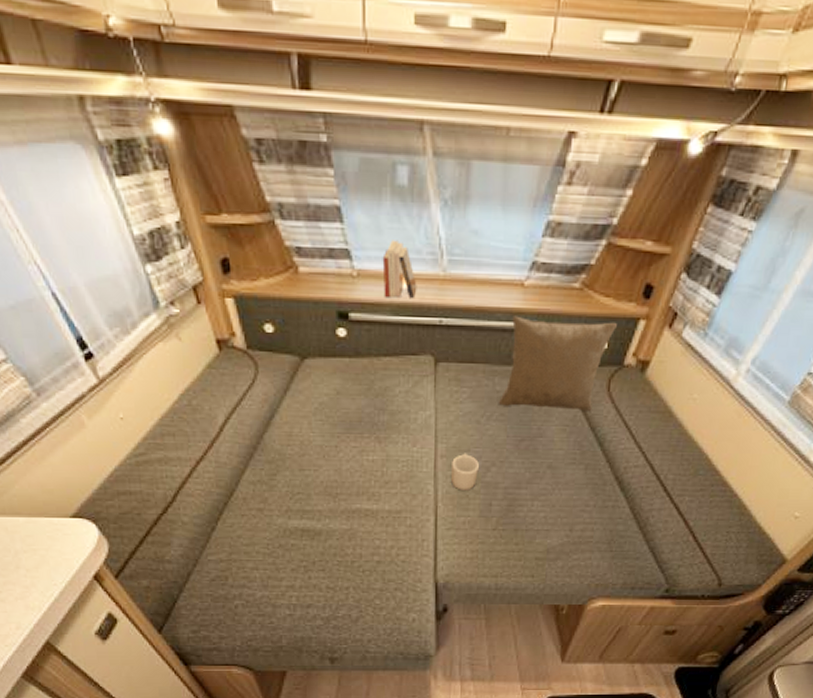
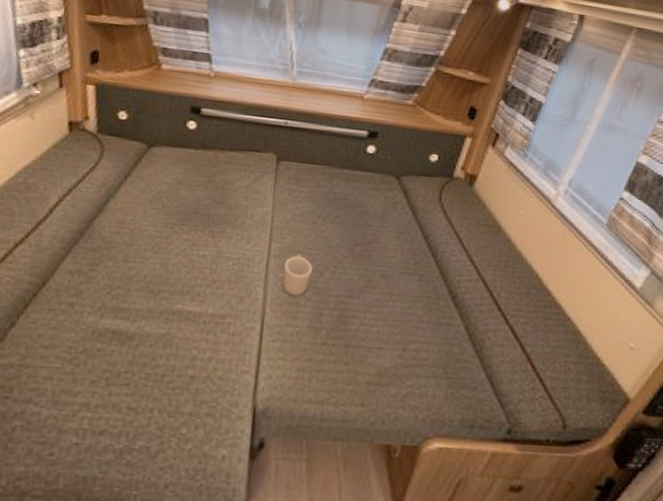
books: present [382,240,417,298] -> none [236,50,268,100]
pillow: present [498,316,617,412] -> none [334,124,446,221]

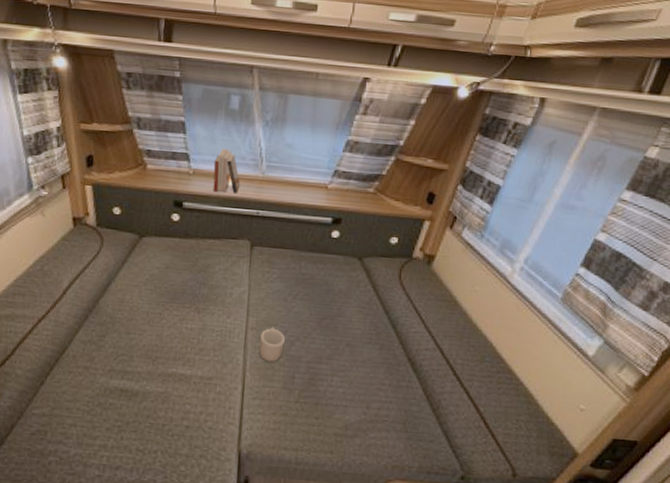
books: none [236,50,268,100] -> present [213,148,241,193]

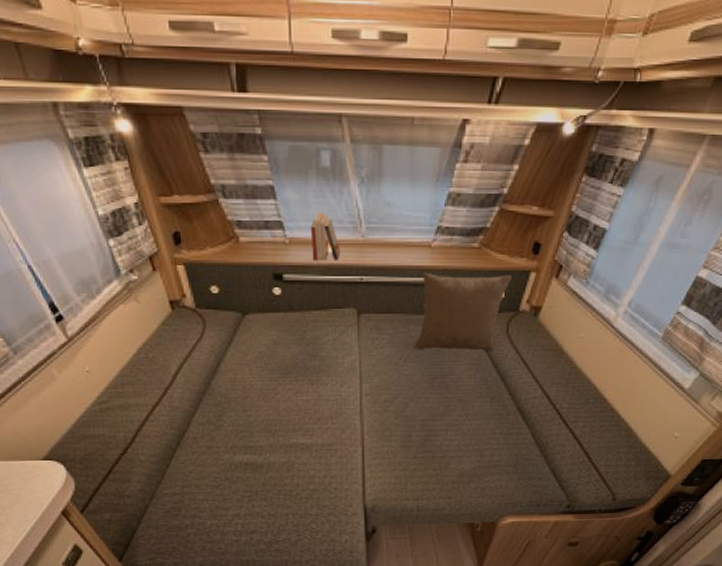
mug: present [259,327,285,363] -> none [375,391,399,425]
pillow: none [303,212,405,297] -> present [413,272,512,352]

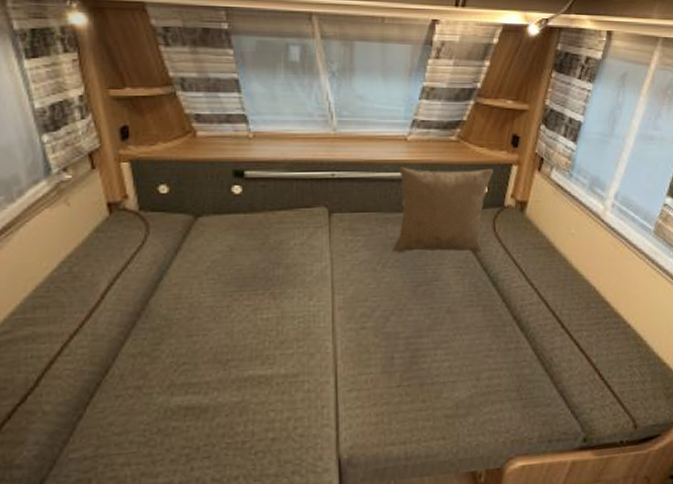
books: present [310,212,341,260] -> none [277,106,310,155]

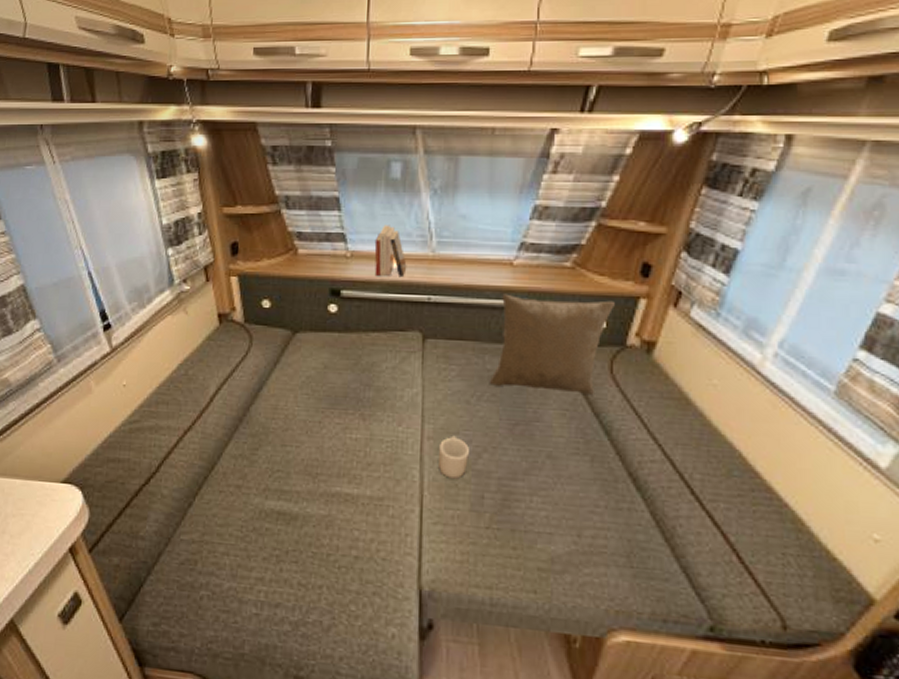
books: none [277,106,310,155] -> present [374,225,407,276]
mug: none [350,303,378,346] -> present [439,435,469,480]

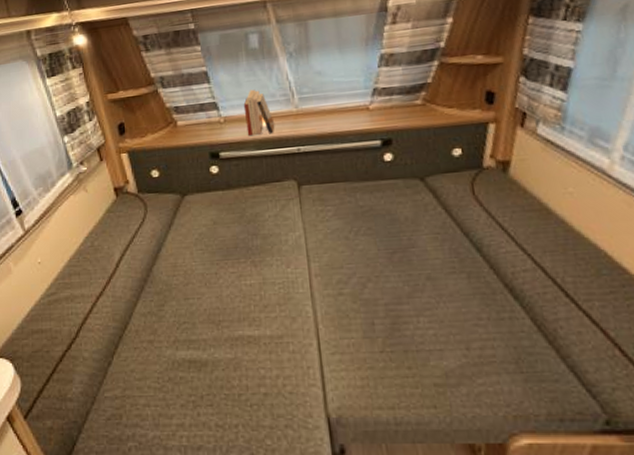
mug: present [439,435,469,480] -> none [327,270,355,311]
pillow: present [489,293,615,396] -> none [363,129,467,220]

